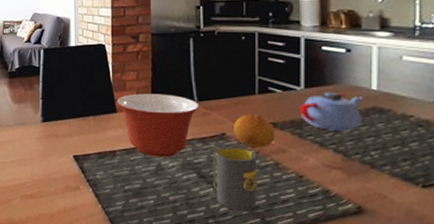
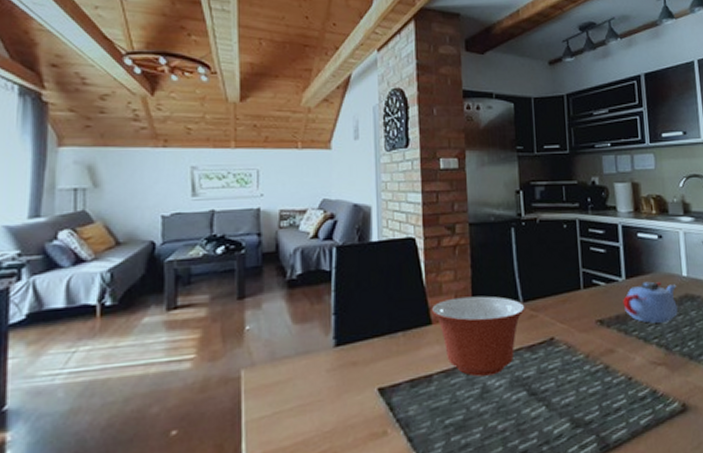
mug: present [212,145,257,211] -> none [542,352,590,430]
fruit: present [234,113,275,148] -> none [562,311,603,352]

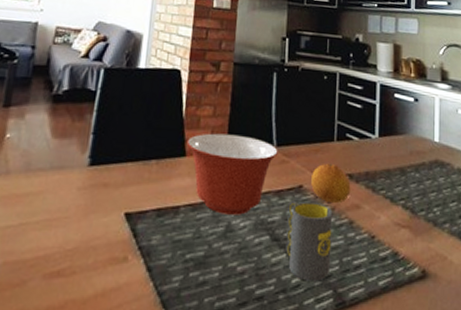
mug: none [542,352,590,430] -> present [286,200,333,281]
fruit: none [562,311,603,352] -> present [311,163,351,204]
teapot: present [623,281,678,323] -> none [374,141,428,185]

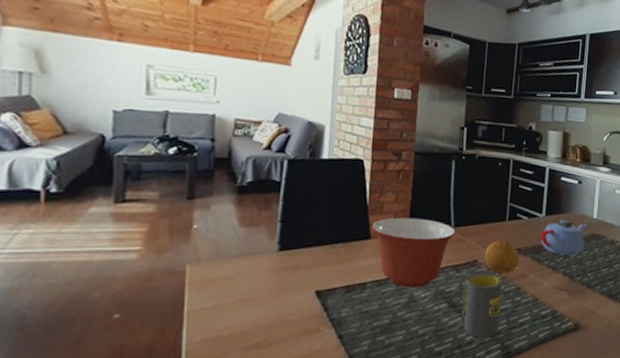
teapot: none [374,141,428,185] -> present [540,219,587,255]

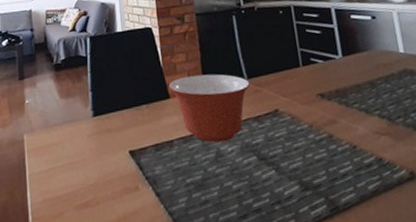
mug: present [461,273,503,338] -> none [268,123,318,192]
fruit: present [484,240,519,274] -> none [285,86,325,122]
teapot: present [540,219,587,255] -> none [341,58,398,97]

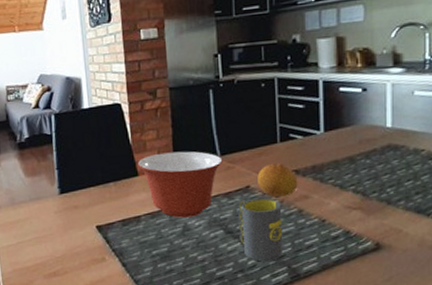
mug: none [268,123,318,192] -> present [238,198,283,262]
fruit: none [285,86,325,122] -> present [257,162,298,197]

